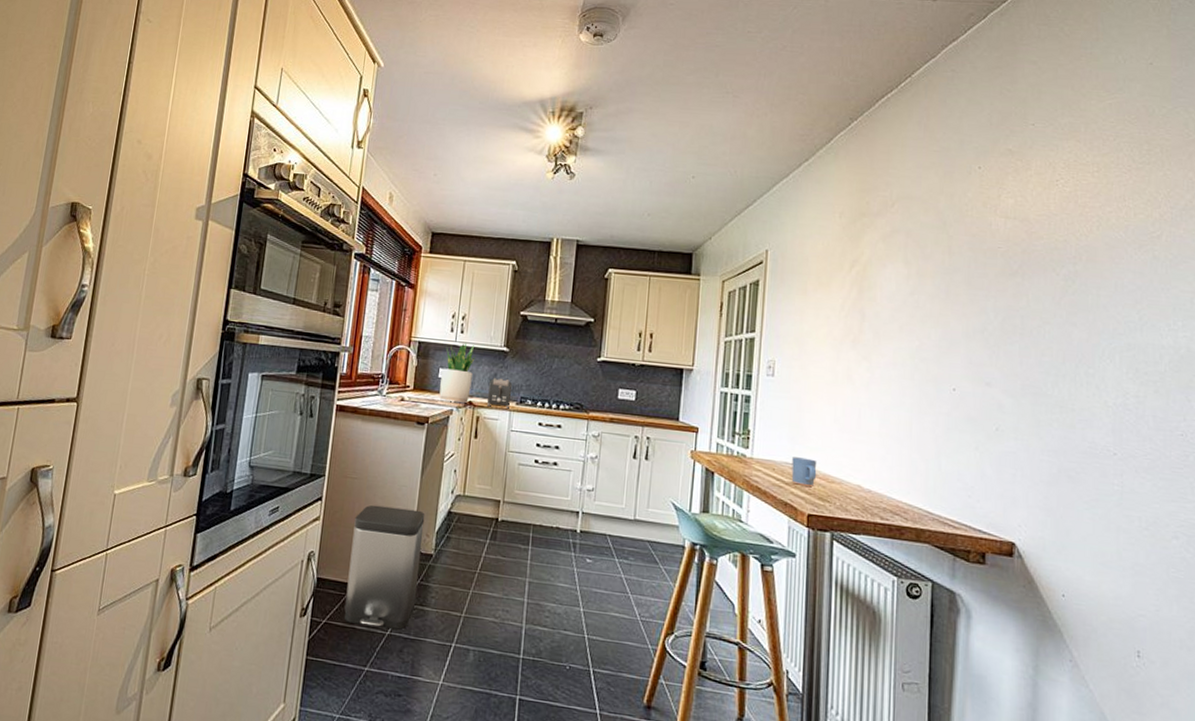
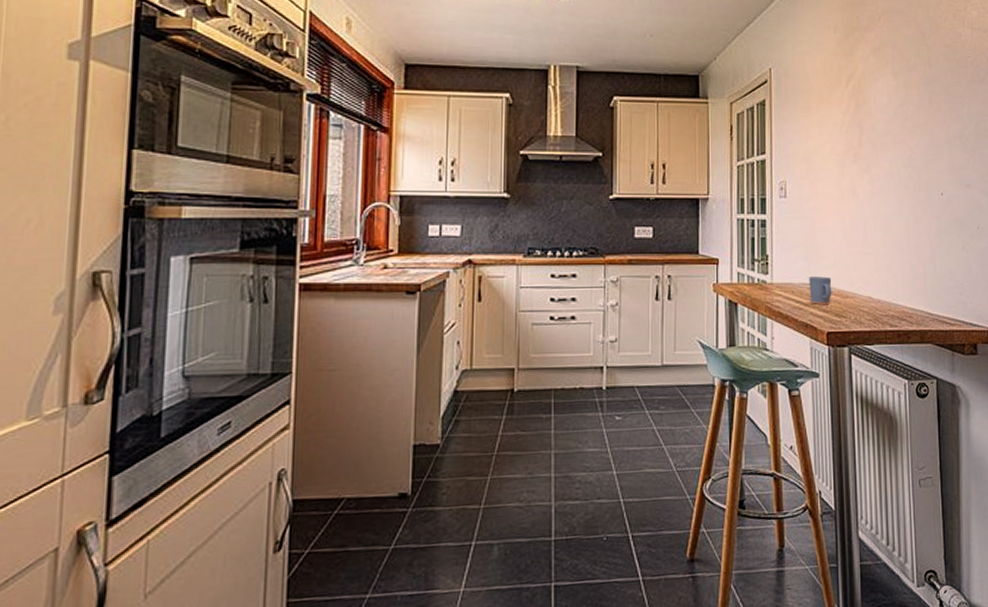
pedal bin: present [344,505,425,630] -> none [333,395,426,546]
planter: present [439,342,475,403] -> none [431,191,471,262]
toaster: present [487,377,513,409] -> none [489,228,518,263]

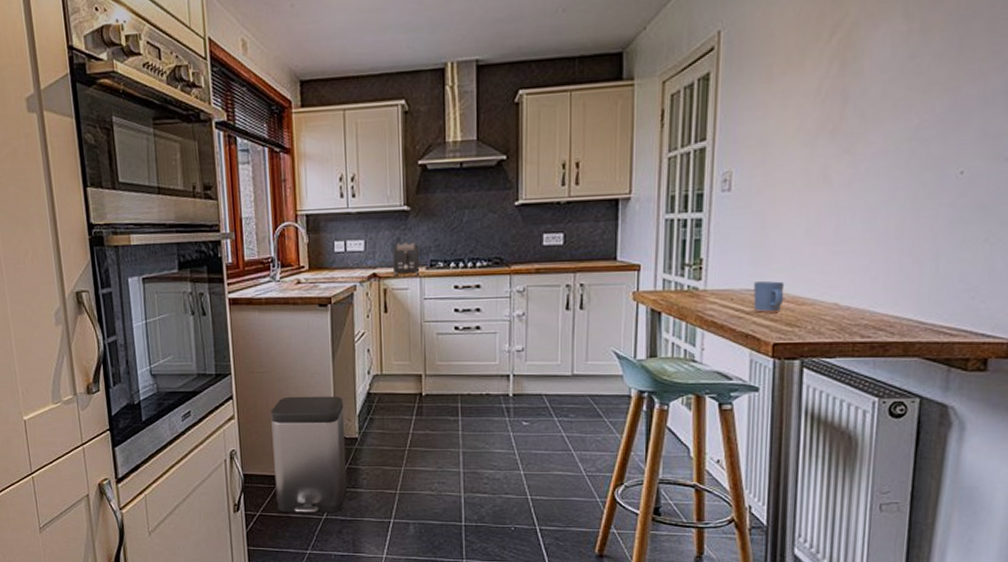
pedal bin: none [333,395,426,546] -> present [270,396,348,513]
toaster: none [489,228,518,263] -> present [392,242,420,276]

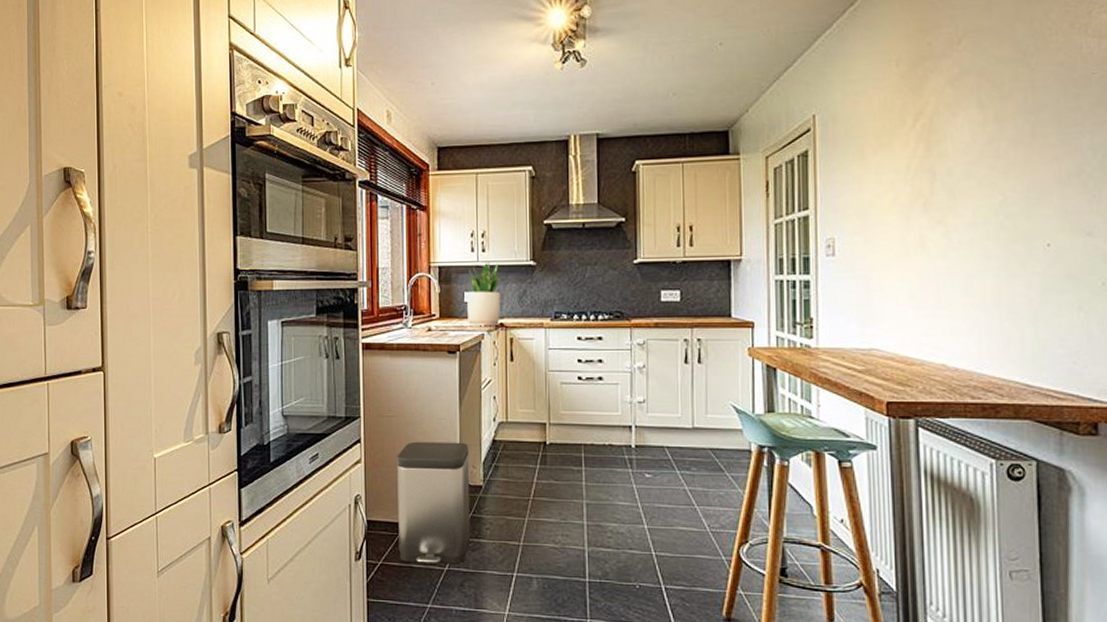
planter: none [337,207,373,277] -> present [467,261,501,325]
toaster: present [392,242,420,276] -> none [518,294,545,326]
mug: present [753,281,785,313] -> none [864,341,894,371]

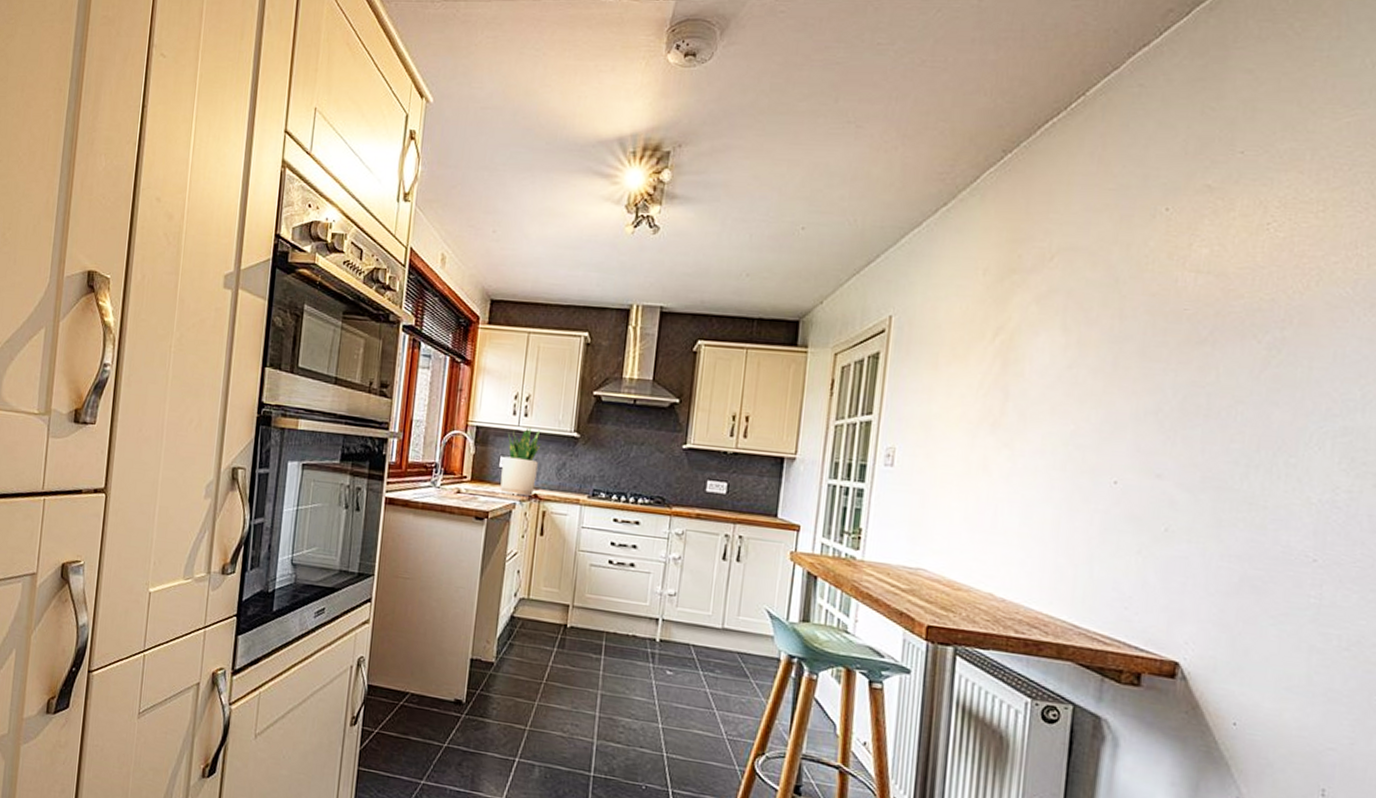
pedal bin: present [397,441,471,564] -> none [398,607,485,742]

